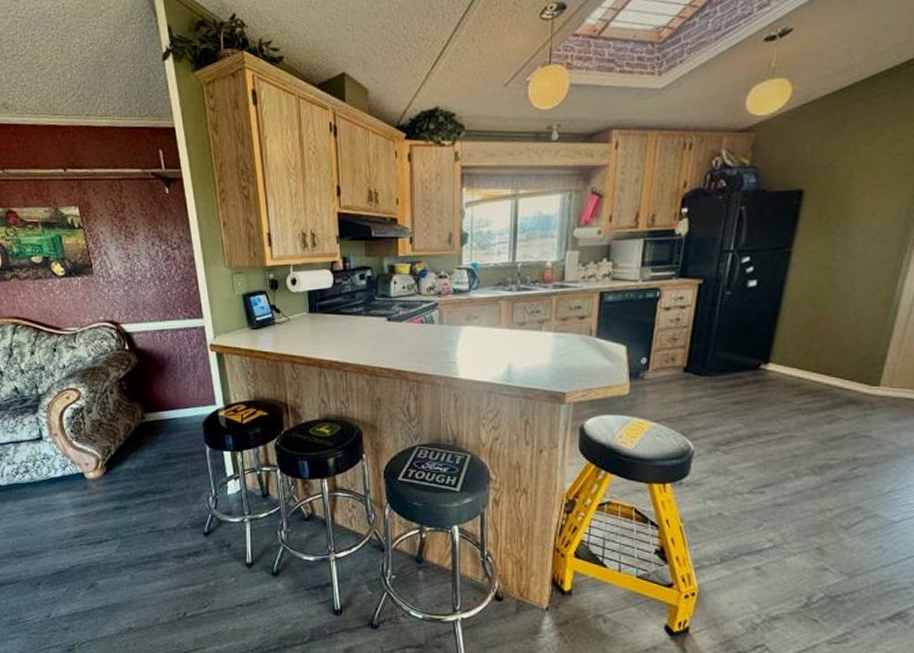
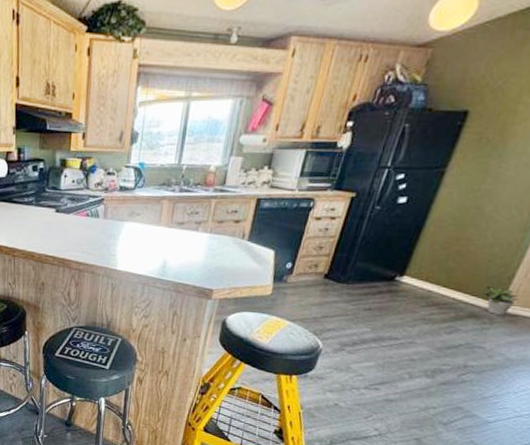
potted plant: none [856,366,896,400] -> present [482,285,519,316]

